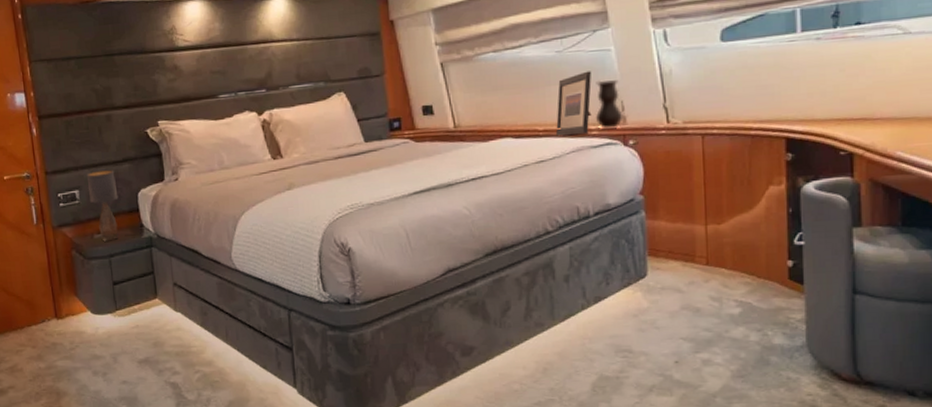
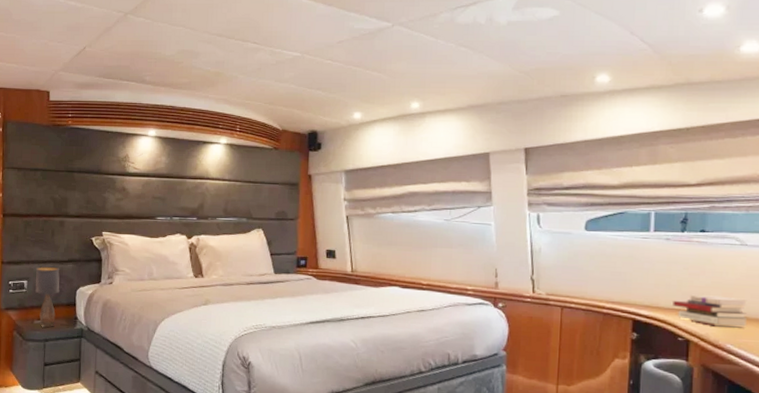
picture frame: present [556,71,592,137] -> none [438,240,472,293]
vase: present [595,80,624,130] -> none [471,249,496,292]
books: none [830,96,919,133] -> present [673,294,748,328]

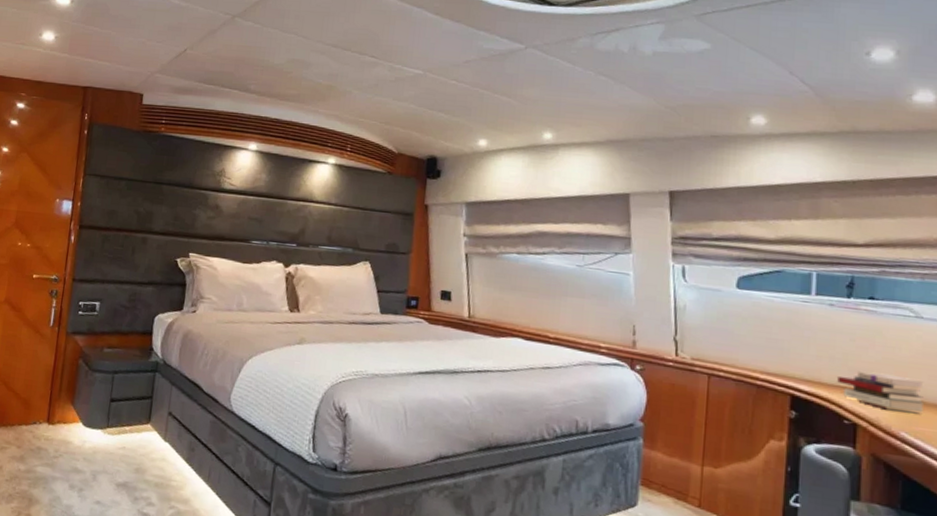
table lamp: present [35,266,60,328] -> none [108,287,138,358]

